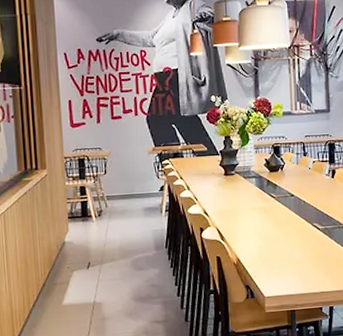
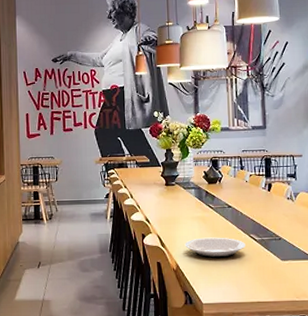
plate: none [245,227,309,251] -> present [185,237,245,259]

